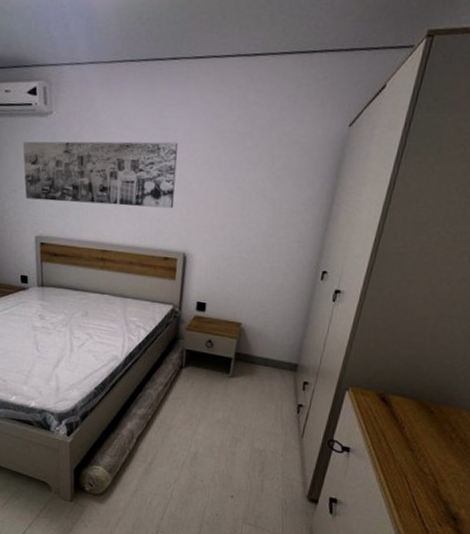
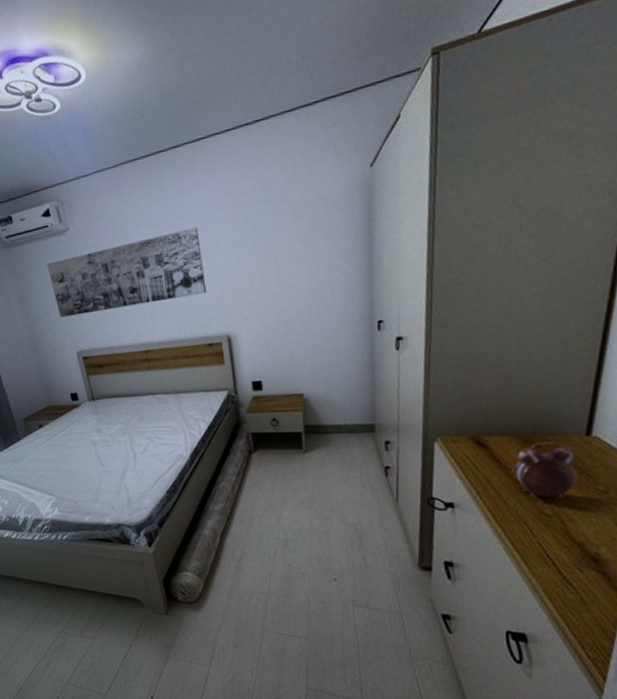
alarm clock: none [407,409,460,461] -> present [514,441,578,498]

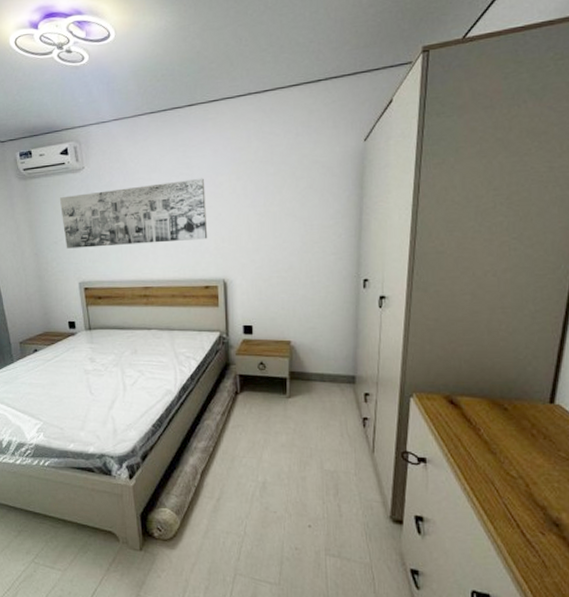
alarm clock: present [514,441,578,498] -> none [483,406,542,461]

